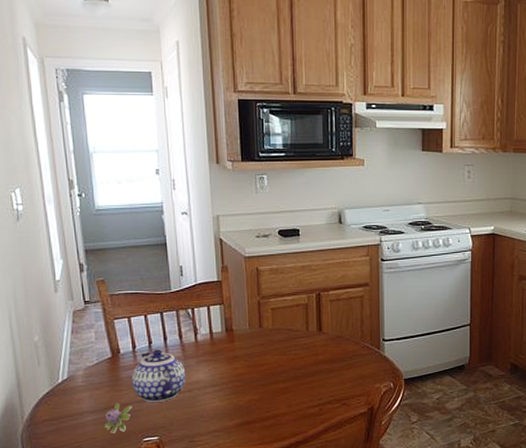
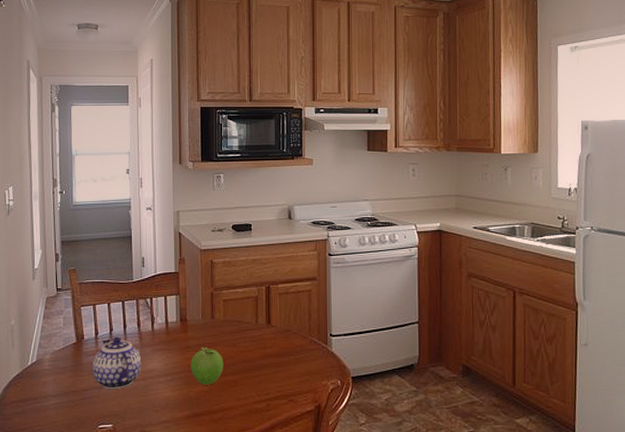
flower: present [105,403,132,433] -> none [65,388,91,418]
fruit: none [239,355,274,394] -> present [190,346,223,385]

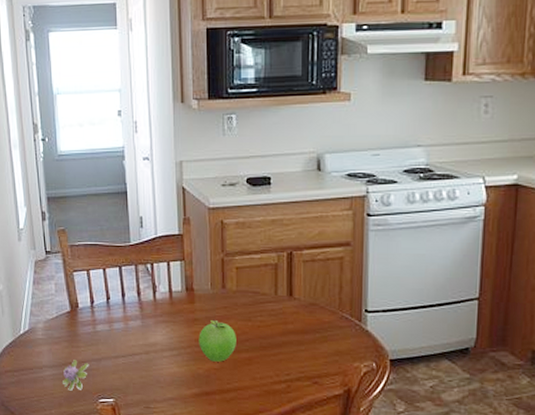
flower: none [65,388,91,418] -> present [63,360,89,391]
teapot: present [93,337,141,390] -> none [89,306,143,363]

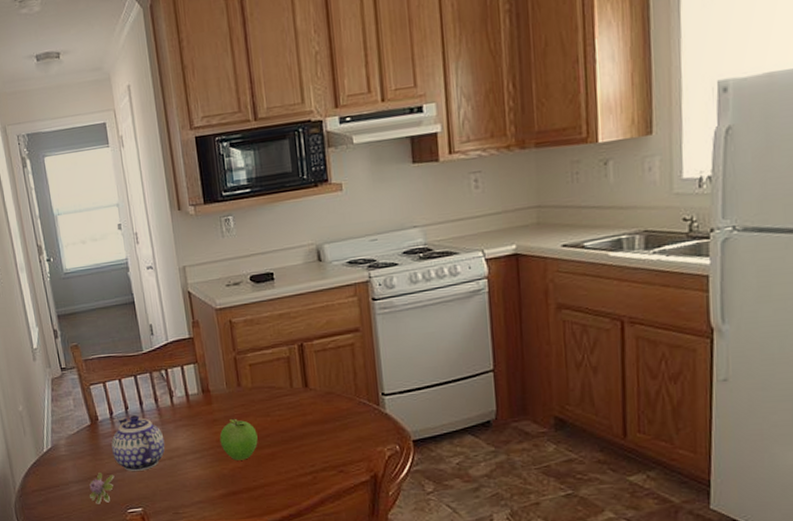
teapot: none [89,306,143,363] -> present [111,415,165,472]

